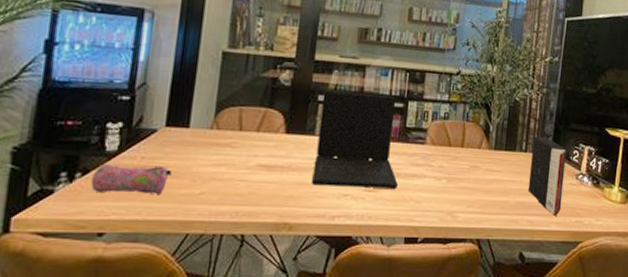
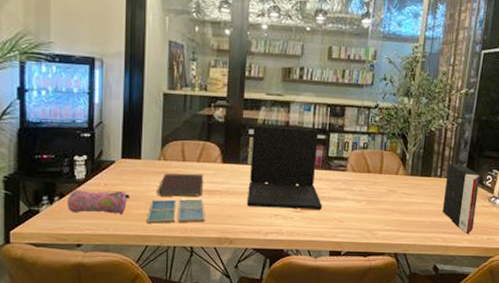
drink coaster: none [189,175,262,206] -> present [147,199,205,224]
notebook: none [205,145,264,173] -> present [157,173,204,197]

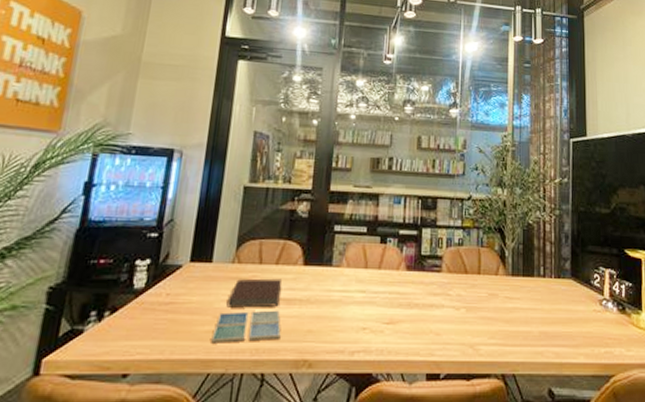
pencil case: present [66,189,130,215] -> none [118,301,195,333]
laptop: present [247,125,322,210] -> none [330,220,416,320]
book: present [442,163,480,234] -> none [550,260,588,346]

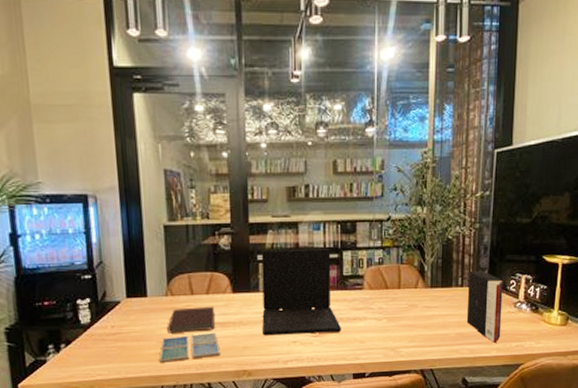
laptop: none [330,220,416,320] -> present [261,248,341,336]
book: none [550,260,588,346] -> present [466,270,503,343]

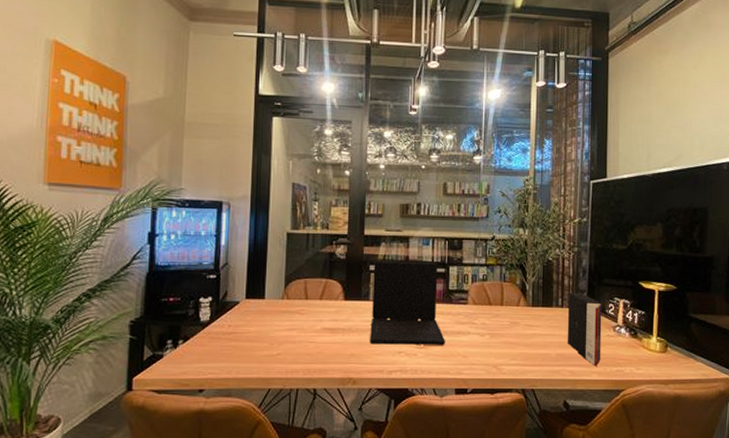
drink coaster: present [159,332,220,363] -> none [269,338,328,365]
notebook: present [167,306,215,333] -> none [280,311,327,336]

